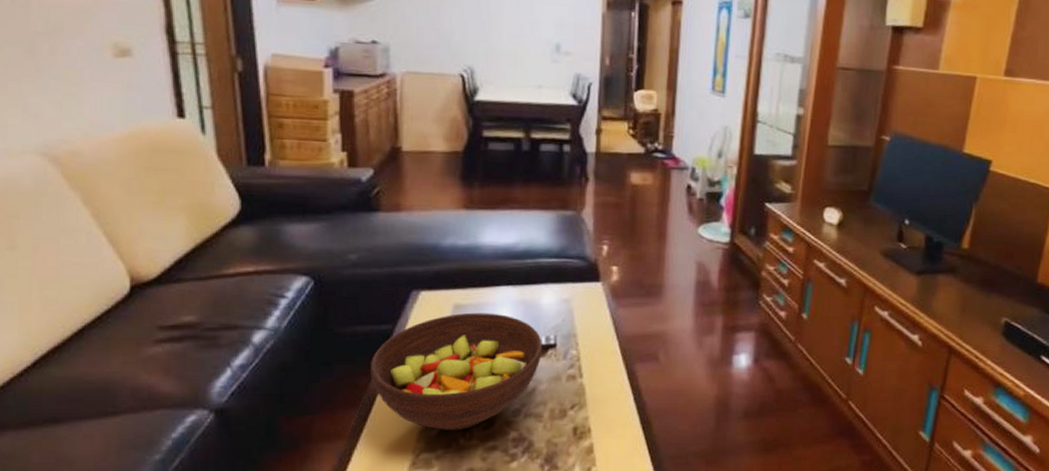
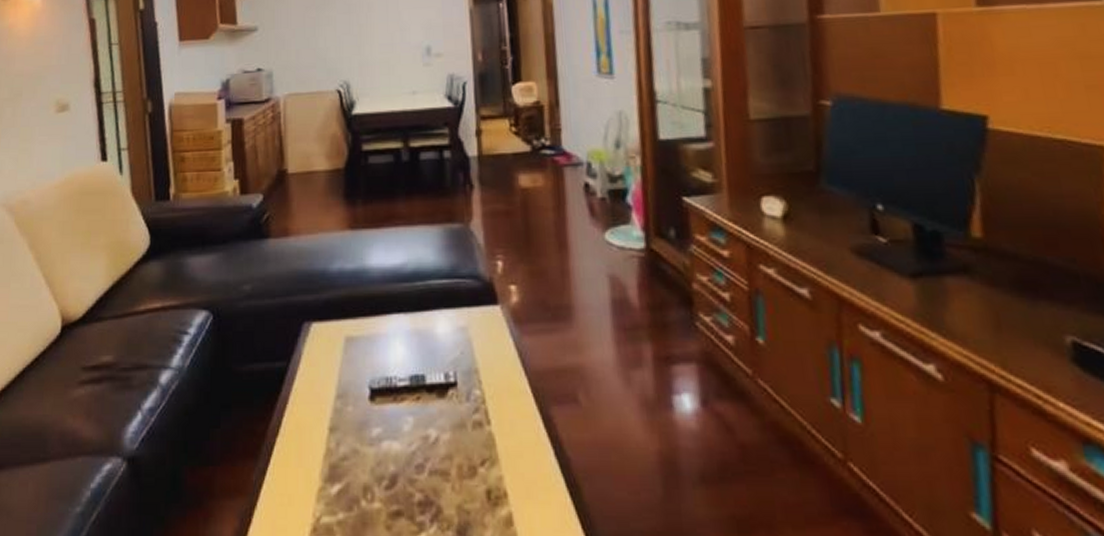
fruit bowl: present [370,312,543,431] -> none [267,345,443,490]

